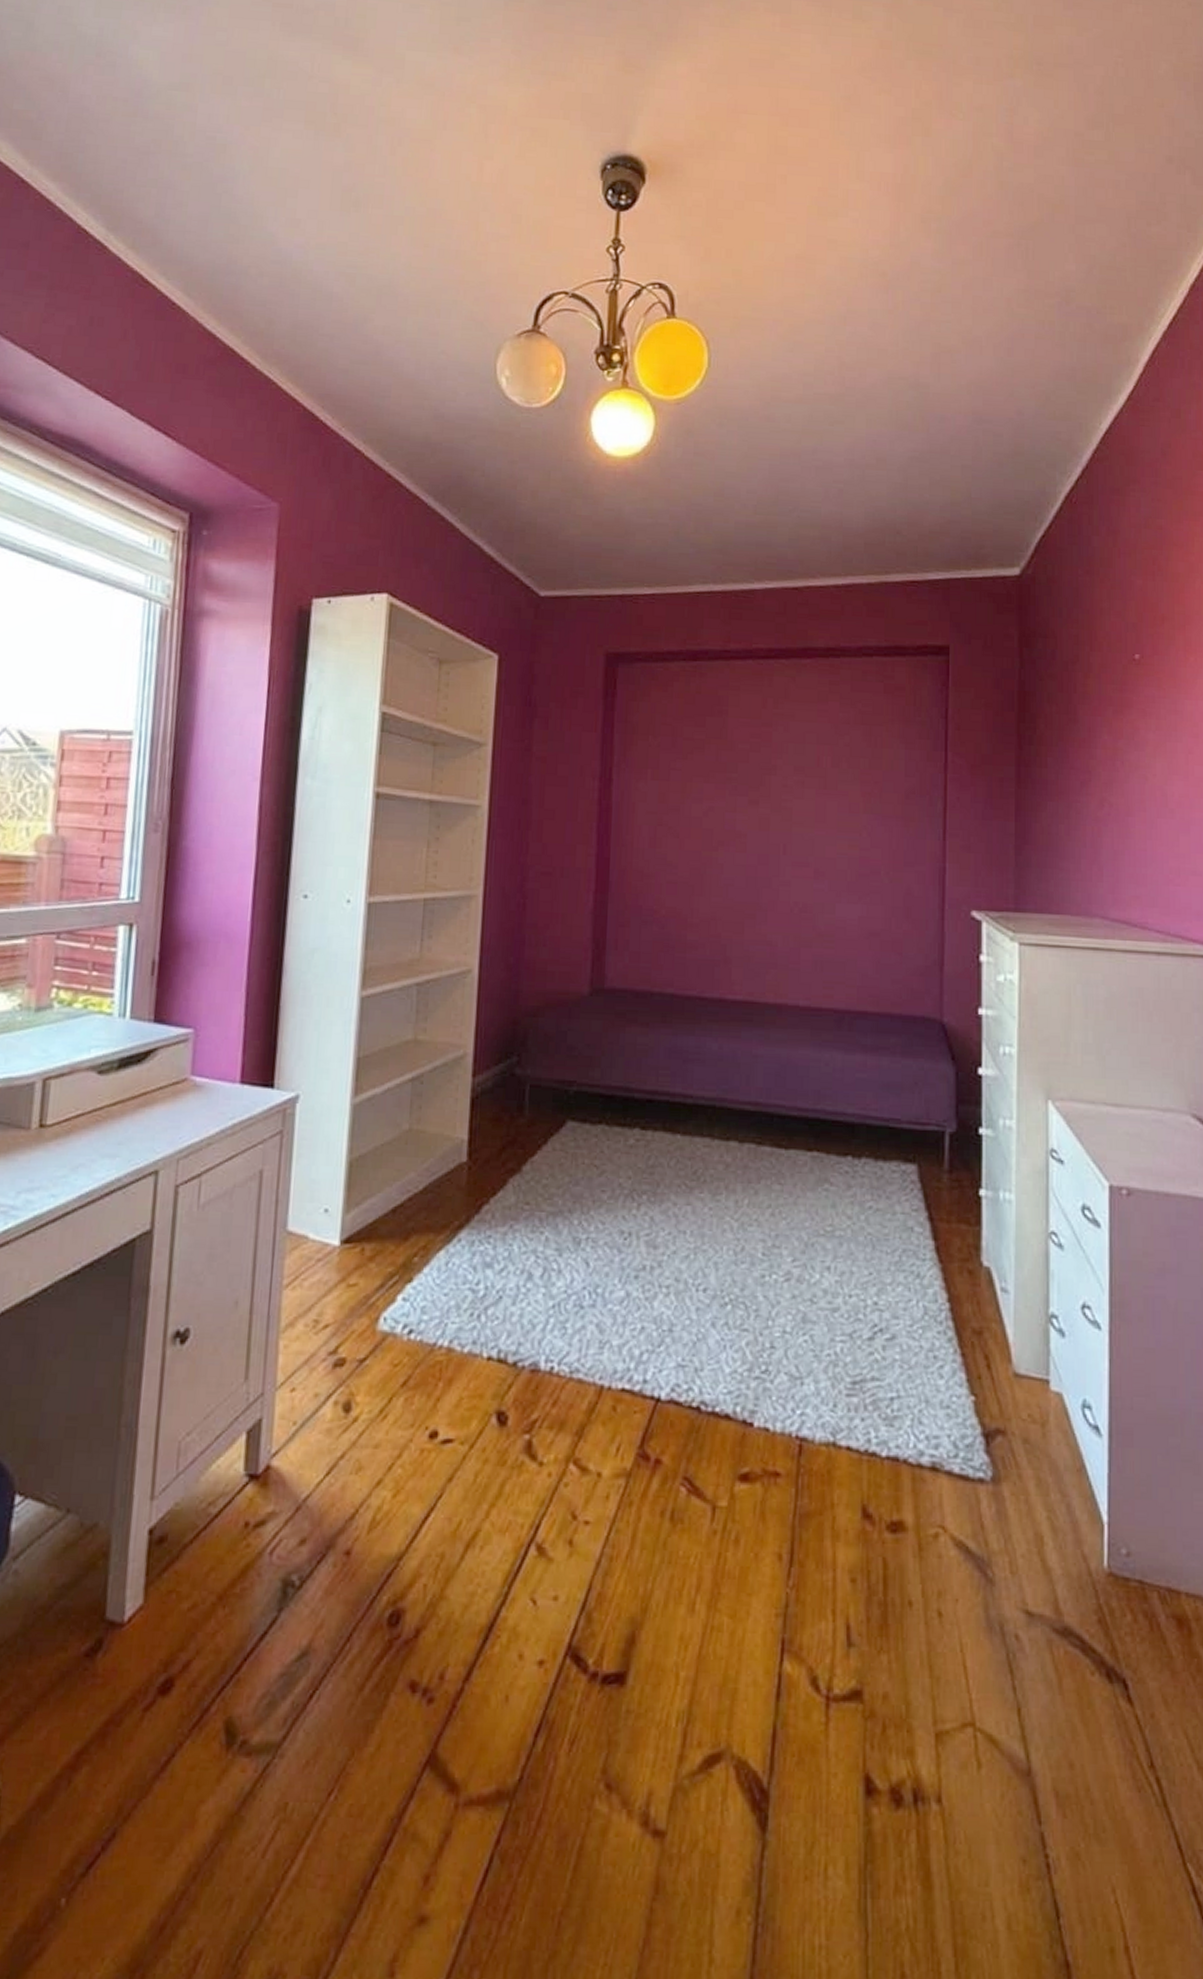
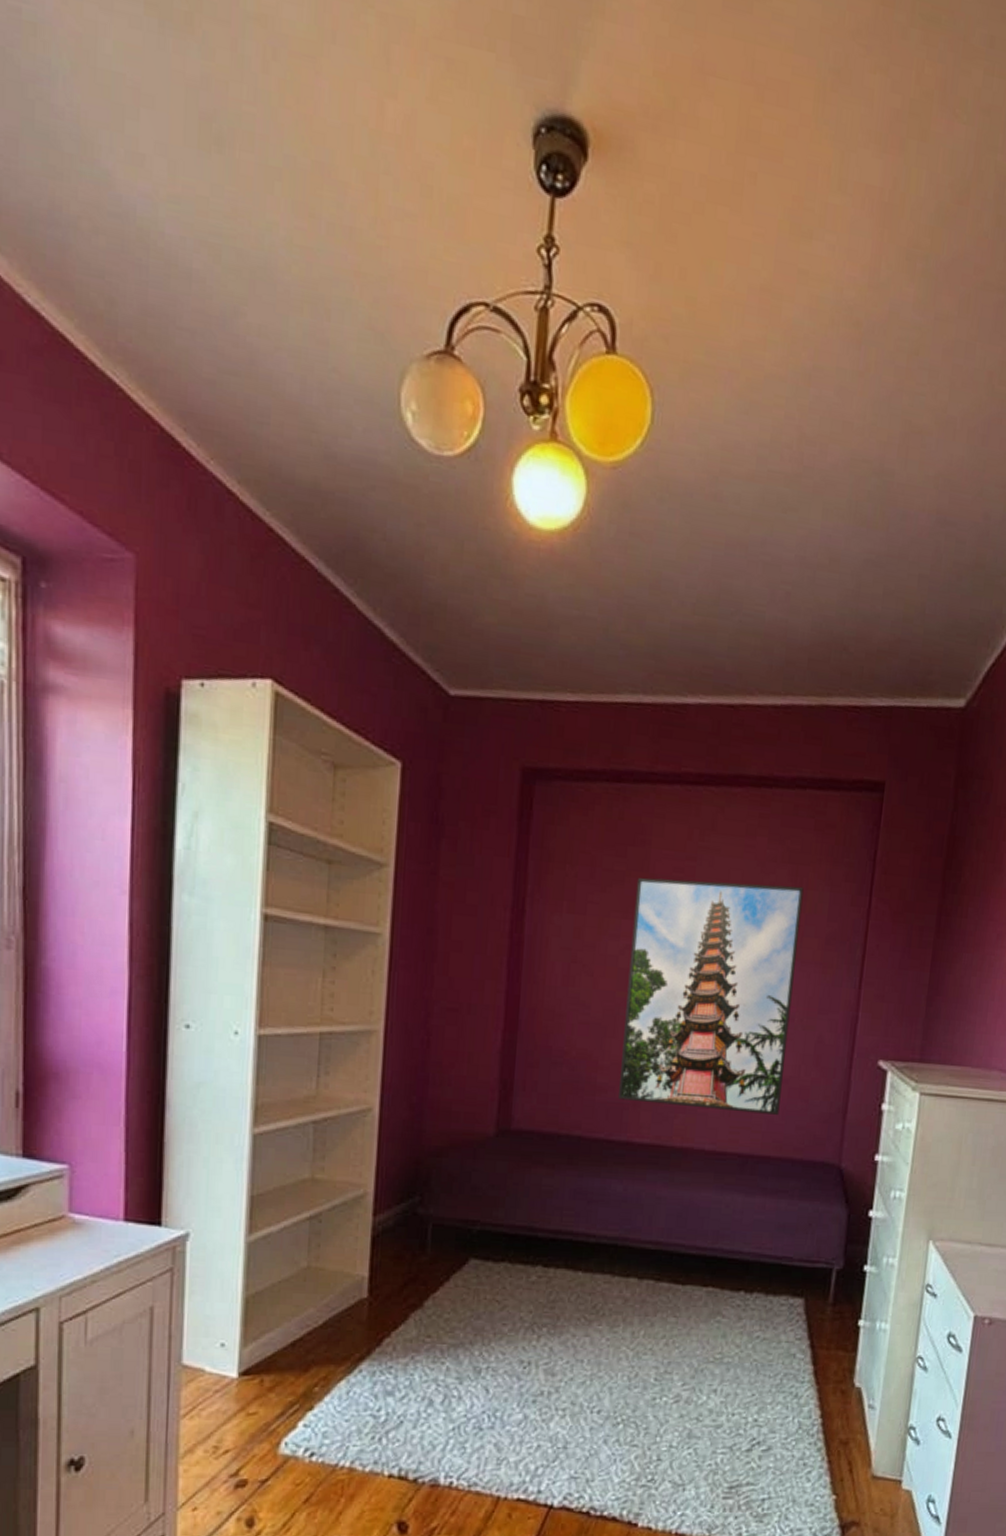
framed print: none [709,744,879,969] -> present [619,877,804,1115]

